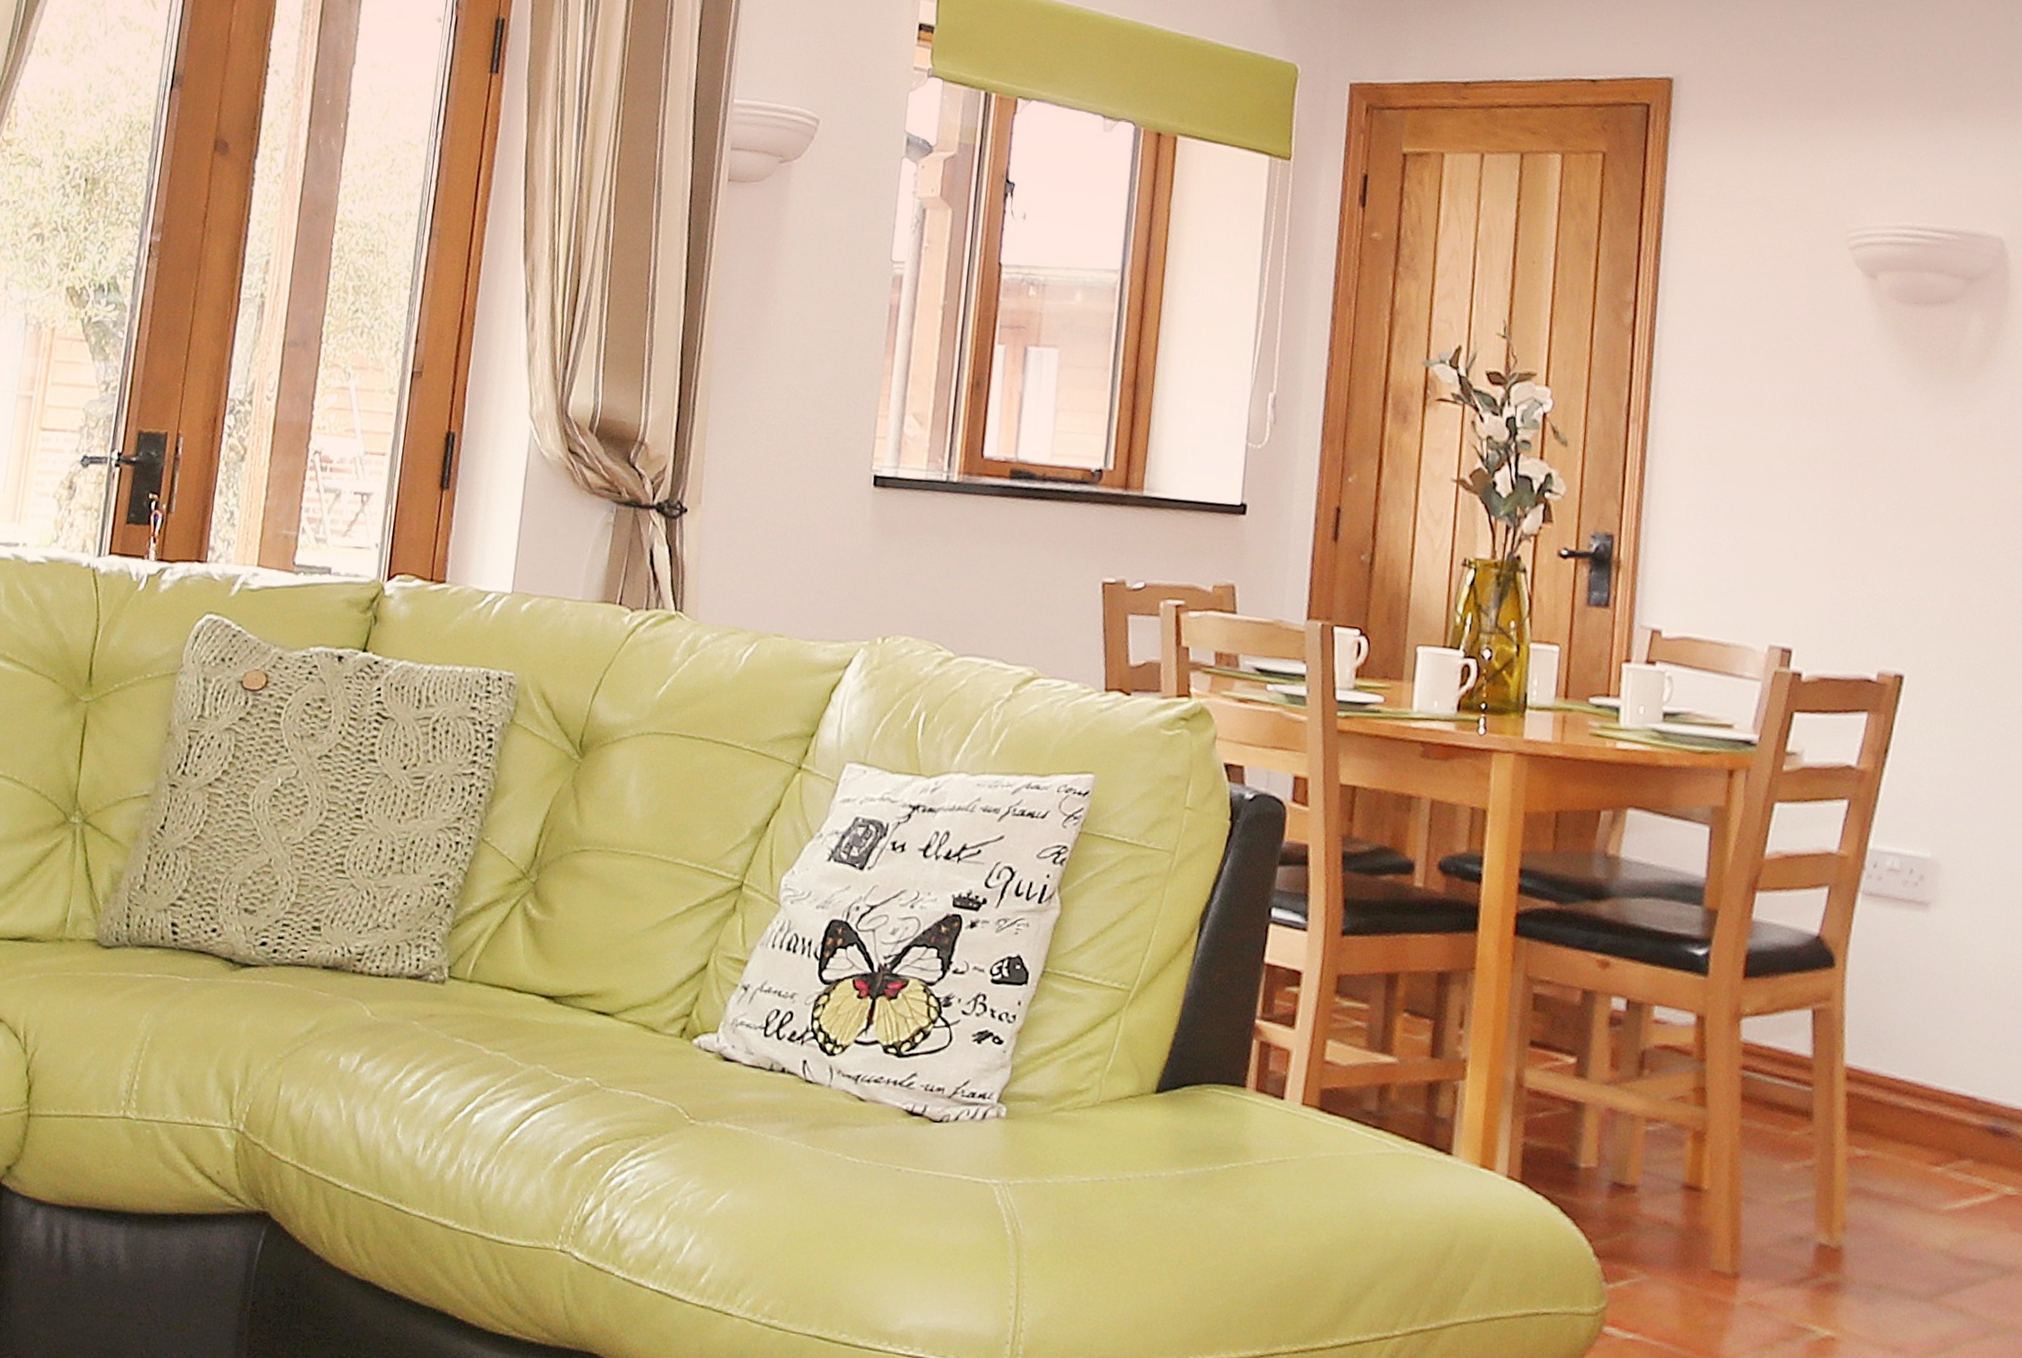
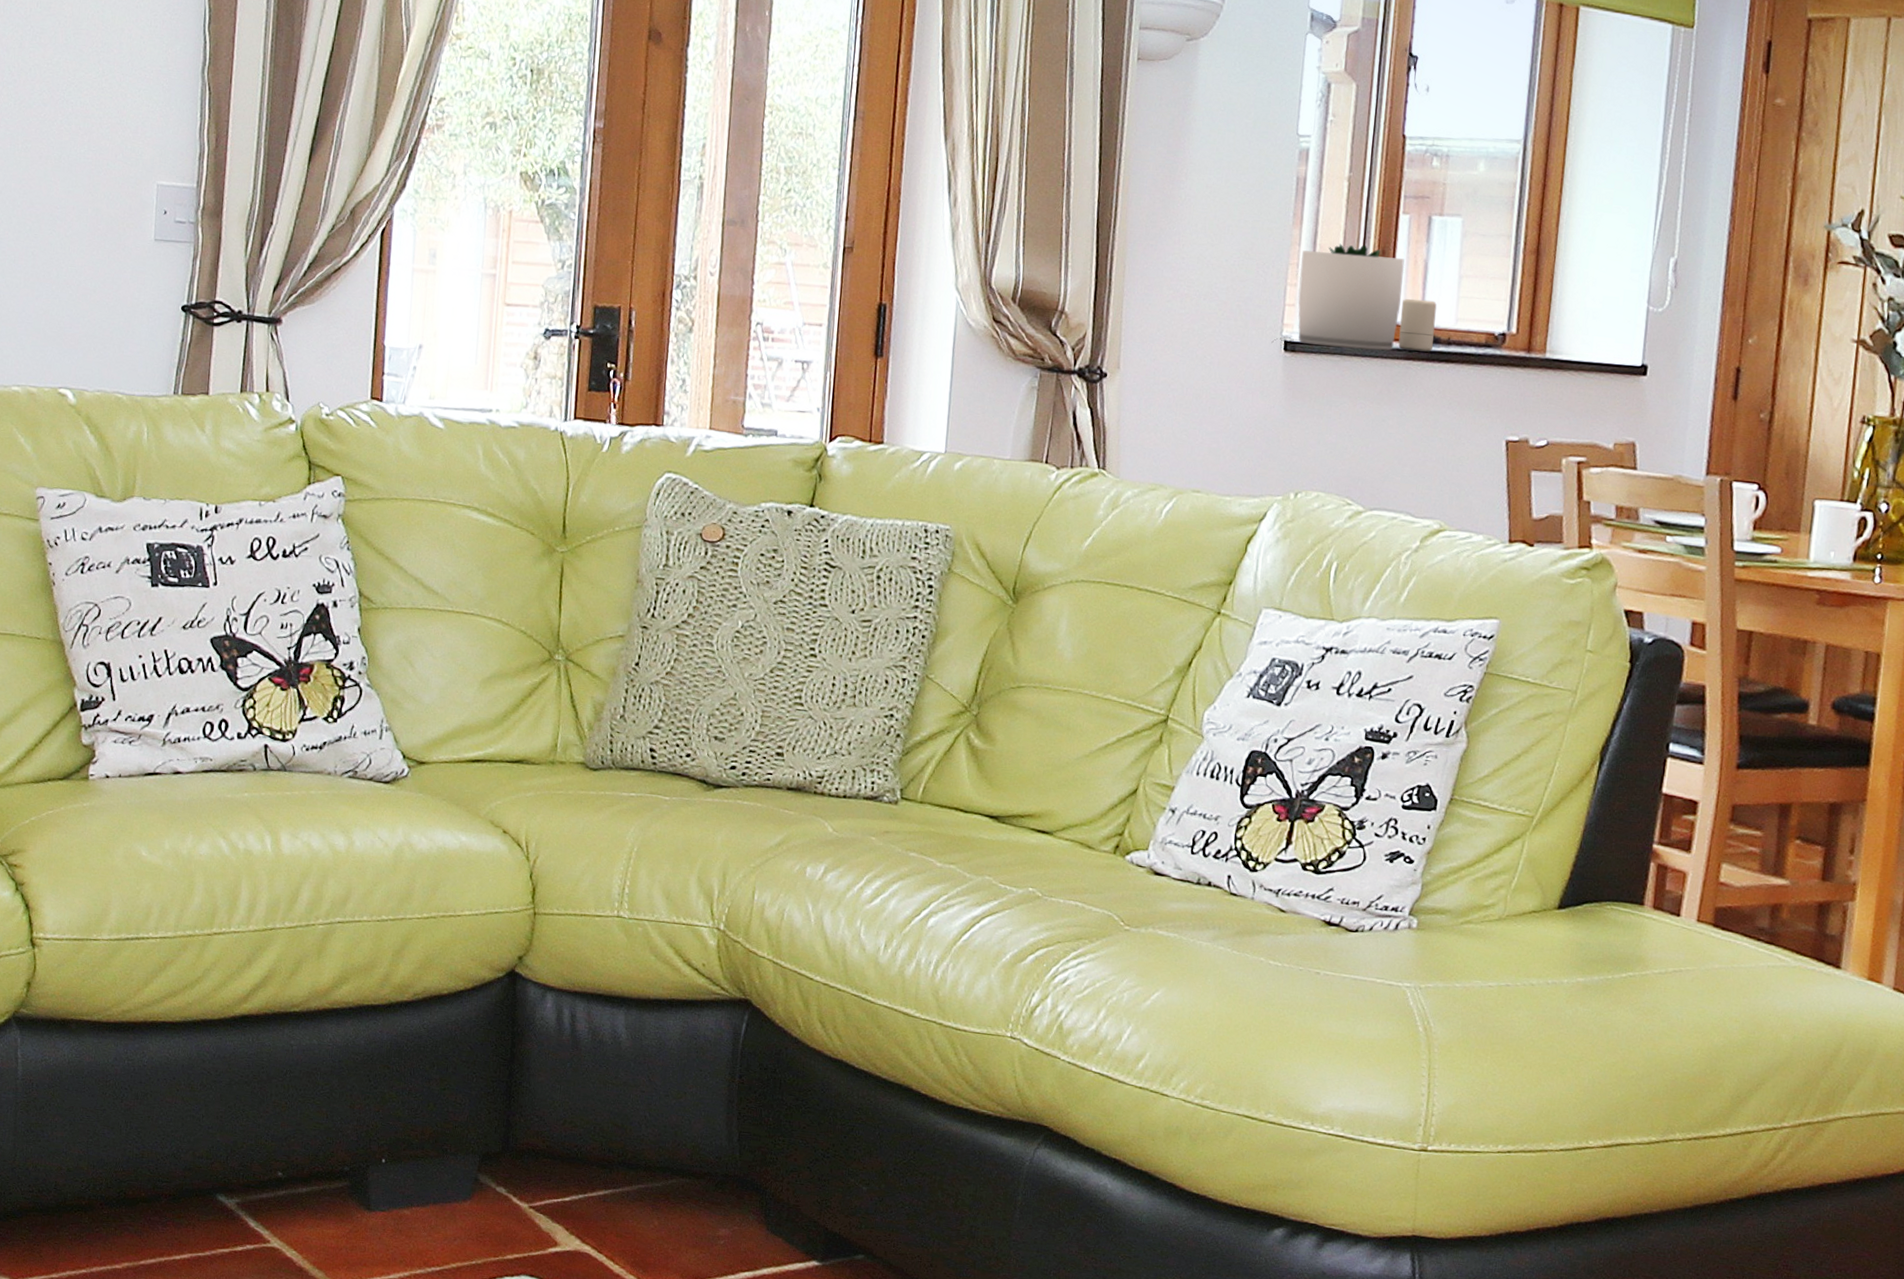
planter: none [888,374,999,488] -> present [1298,243,1405,351]
candle: none [992,432,1032,489] -> present [1398,298,1437,352]

